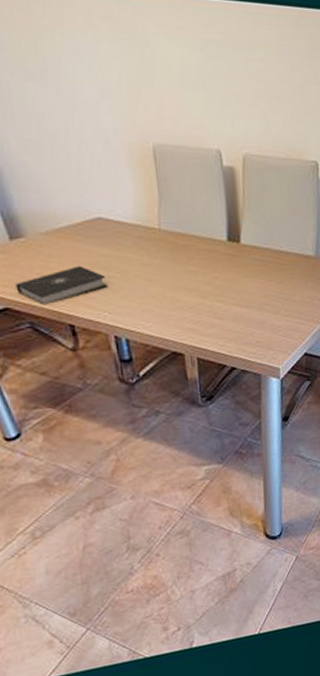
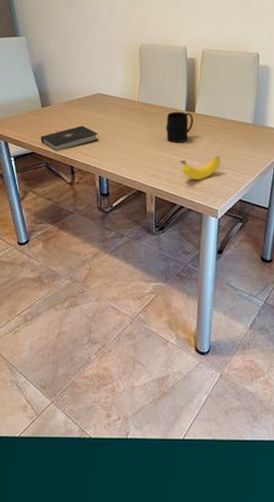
mug: none [201,242,240,285] -> present [165,111,193,142]
banana: none [226,300,280,333] -> present [180,156,222,180]

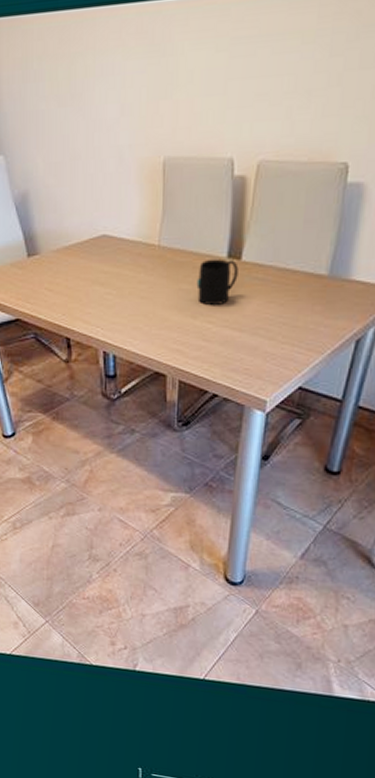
book: present [41,125,99,151] -> none [27,281,104,317]
banana: present [180,156,222,180] -> none [215,324,277,358]

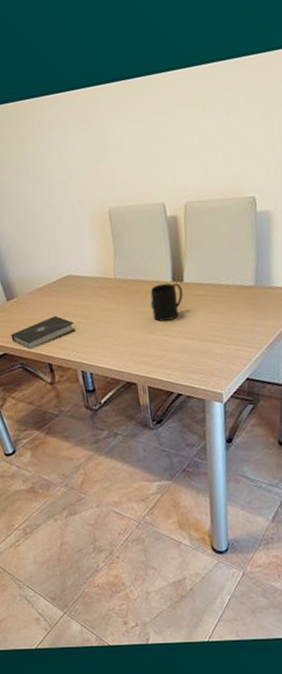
book: none [27,281,104,317] -> present [11,315,76,349]

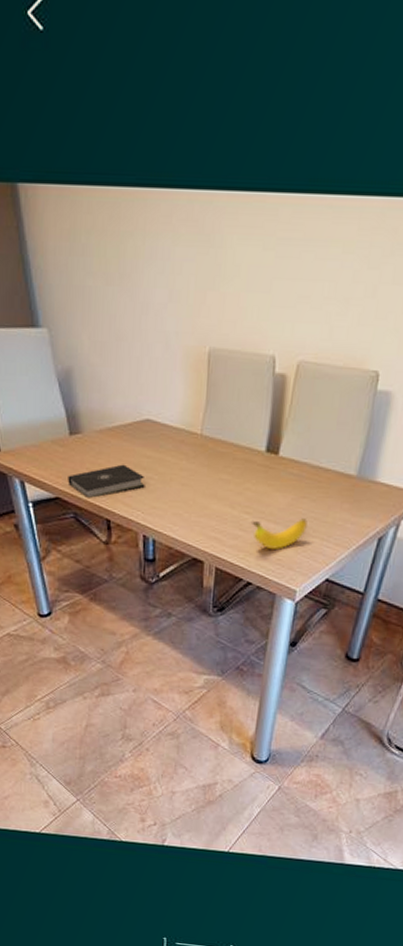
mug: present [150,283,183,322] -> none [235,451,276,497]
banana: none [172,330,222,362] -> present [252,518,309,550]

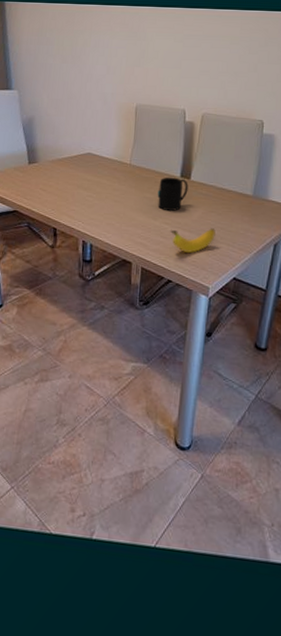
book: present [68,464,145,498] -> none [24,185,86,211]
mug: none [235,451,276,497] -> present [157,177,188,211]

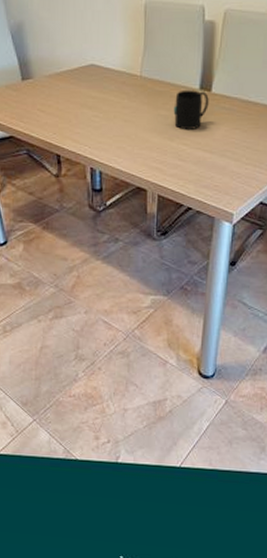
banana: present [171,228,217,253] -> none [190,148,242,177]

